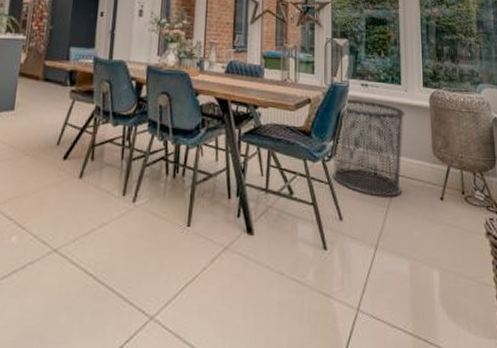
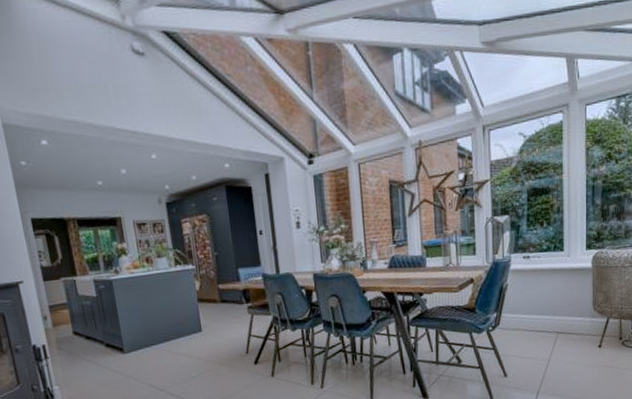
waste bin: present [332,99,405,198] -> none [496,271,567,354]

